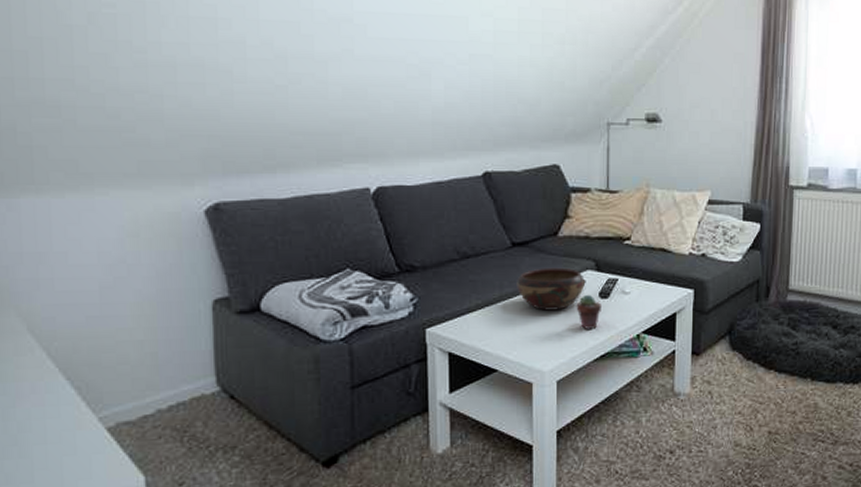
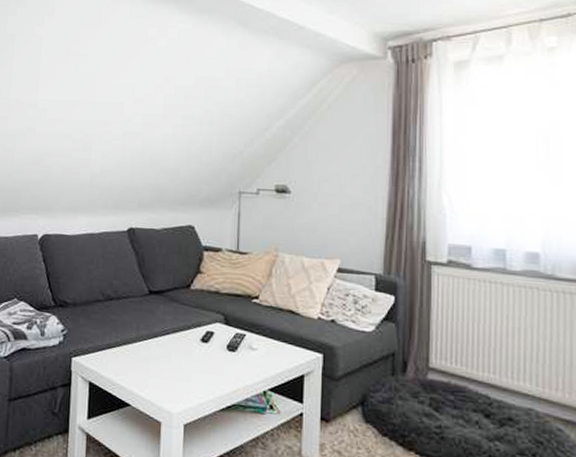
decorative bowl: present [517,267,585,311] -> none [151,316,214,357]
potted succulent: present [576,294,601,329] -> none [204,345,229,380]

